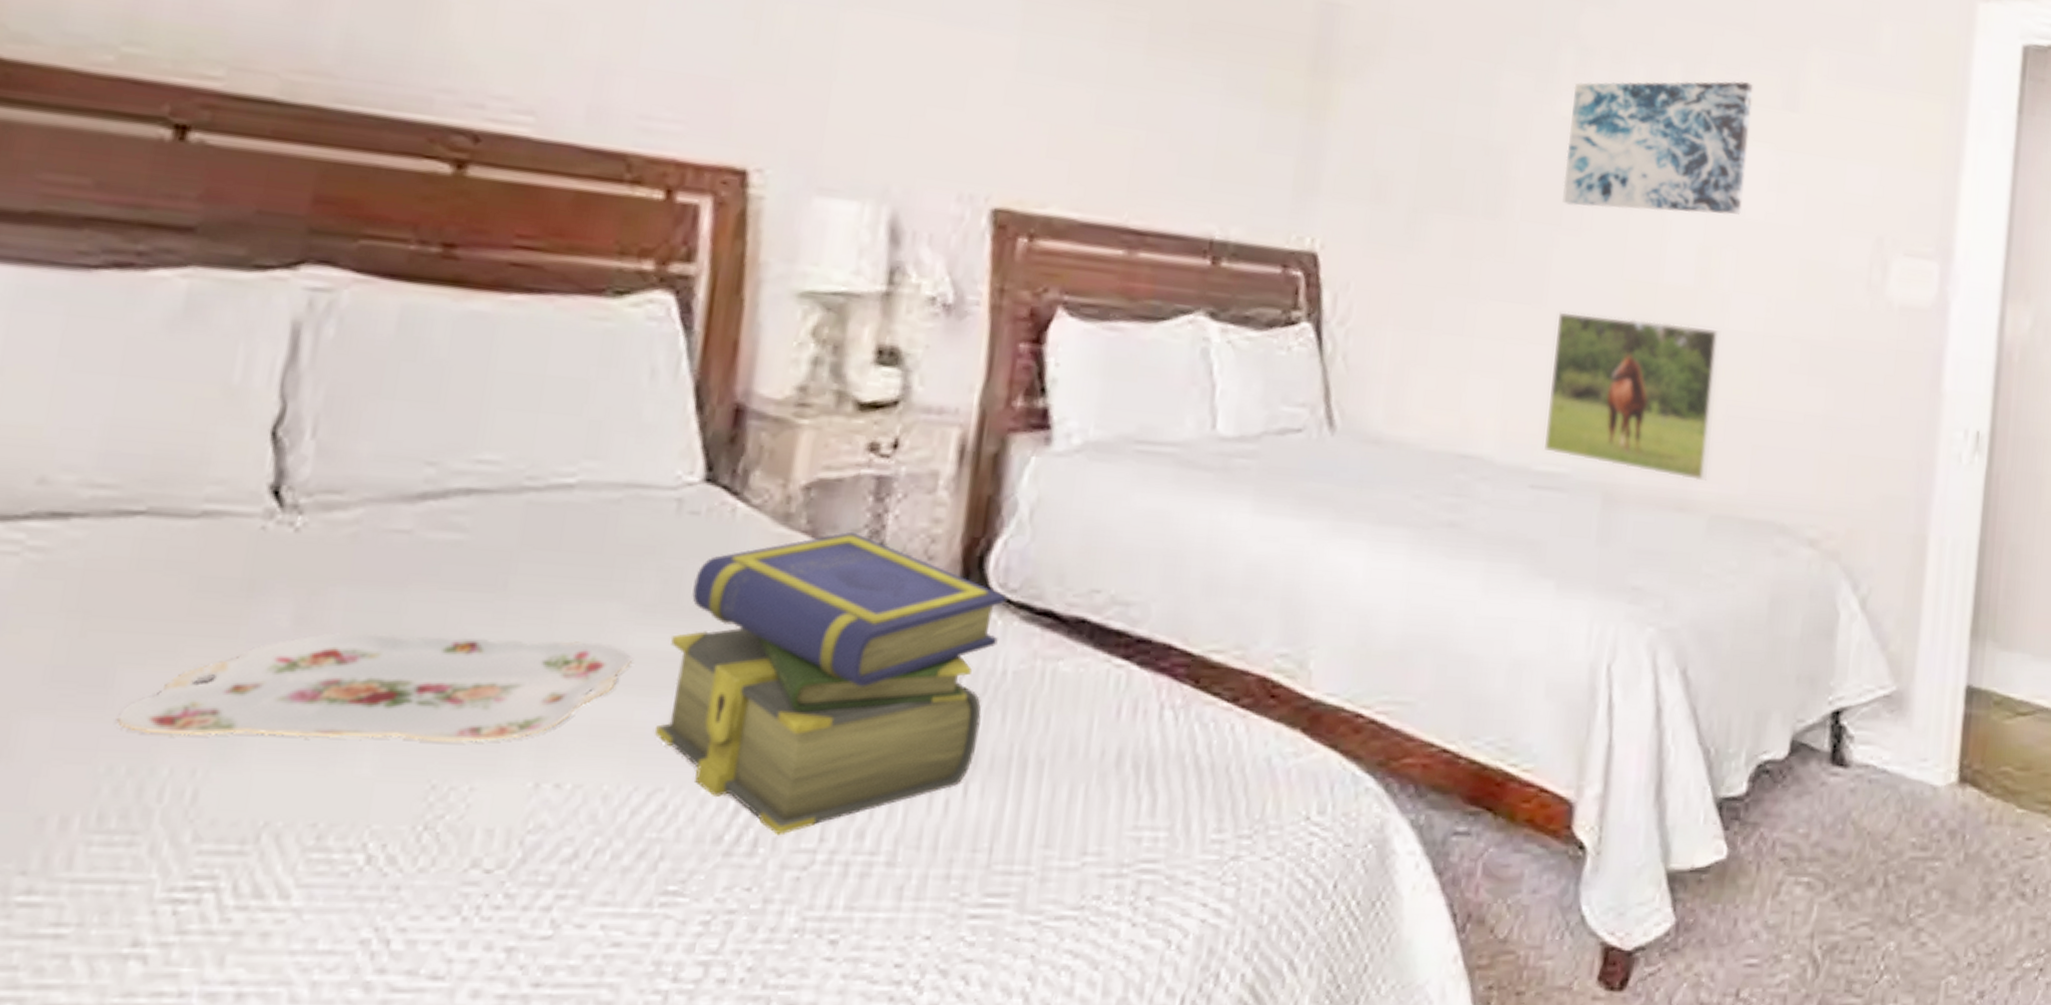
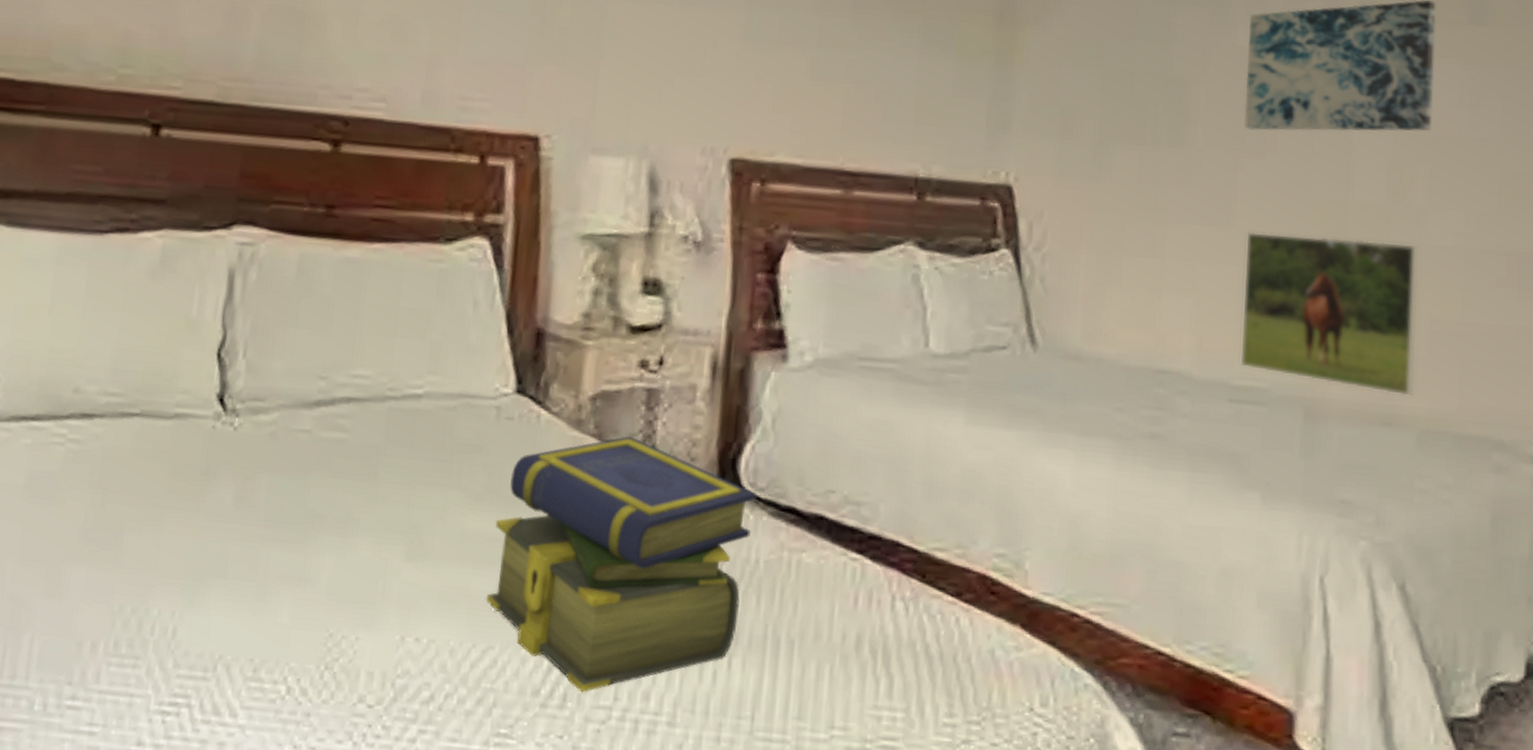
serving tray: present [116,632,632,742] -> none [124,509,468,600]

